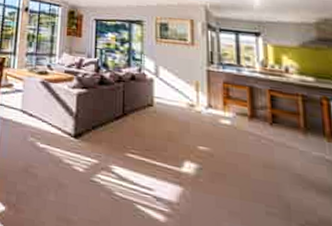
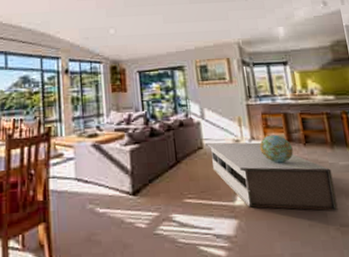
coffee table: none [158,102,305,205] -> present [207,142,338,211]
decorative globe: none [217,106,256,139] -> present [259,135,293,163]

